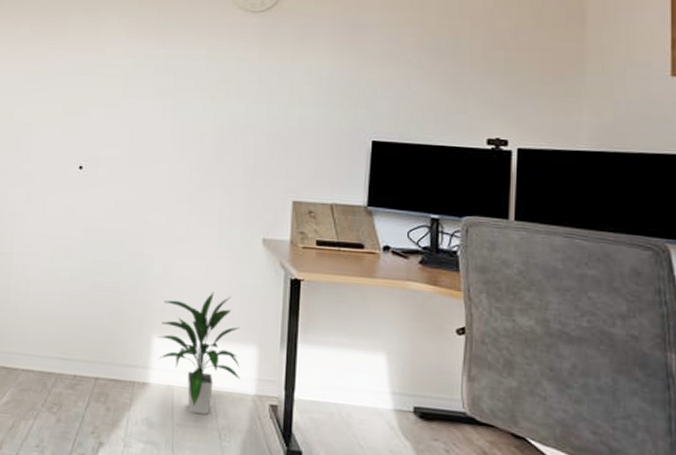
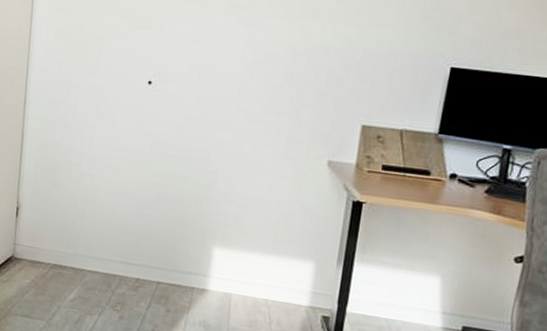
indoor plant: present [158,292,241,415] -> none [219,209,298,322]

